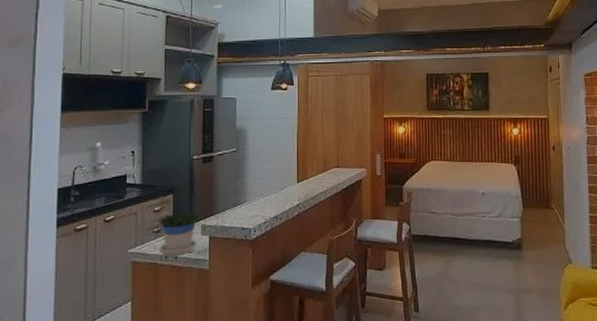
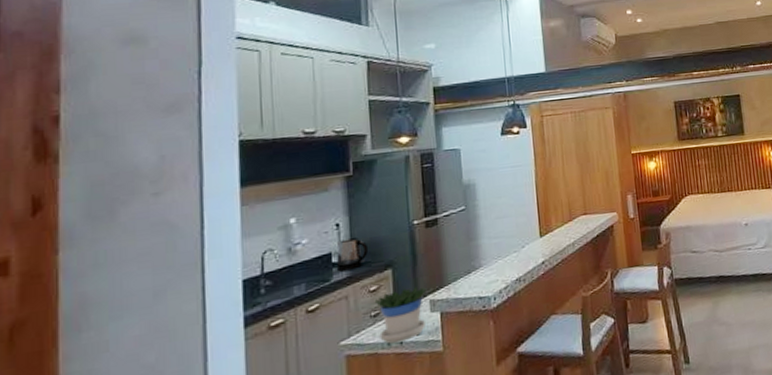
kettle: none [129,163,156,191] -> present [336,236,369,272]

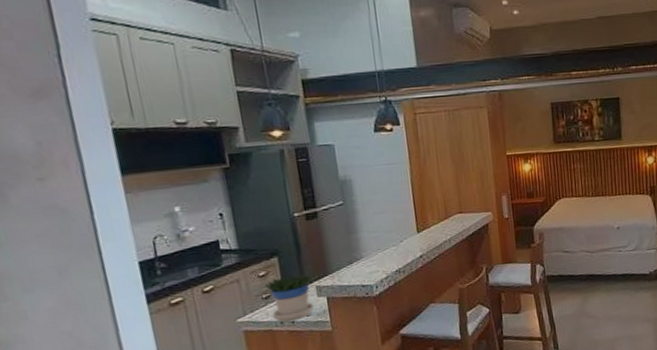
kettle: present [336,236,369,272] -> none [222,226,254,258]

